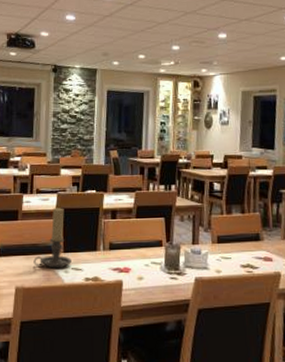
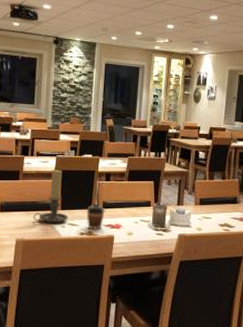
coffee cup: none [91,244,112,275] -> present [86,203,105,230]

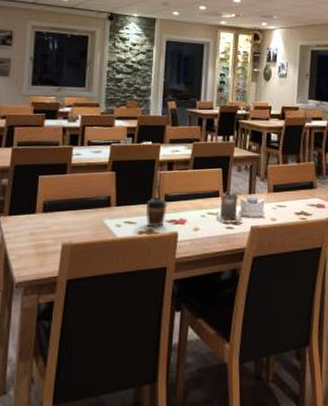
candle holder: present [33,170,68,224] -> none [83,160,124,223]

